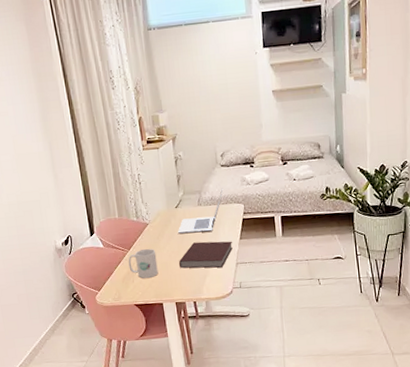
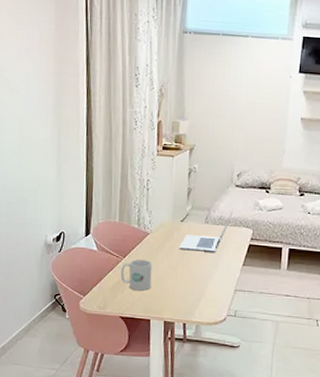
notebook: present [178,241,233,269] -> none [174,261,234,293]

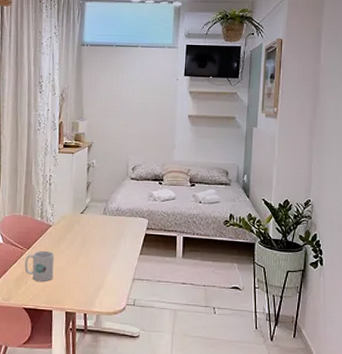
laptop: present [178,209,234,252] -> none [79,200,130,242]

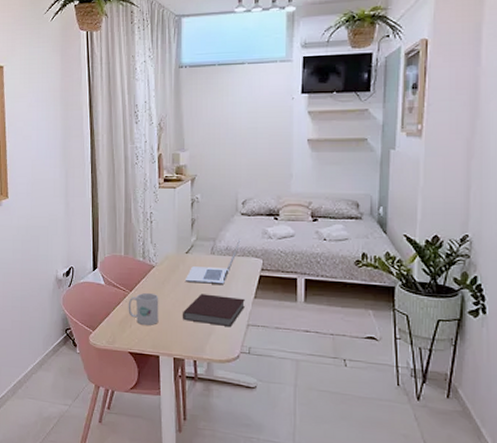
notebook: none [75,251,132,282] -> present [182,294,245,328]
laptop: none [79,200,130,242] -> present [184,238,241,284]

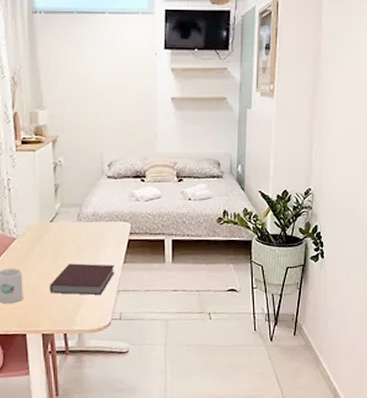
laptop: present [184,238,241,284] -> none [50,203,108,253]

